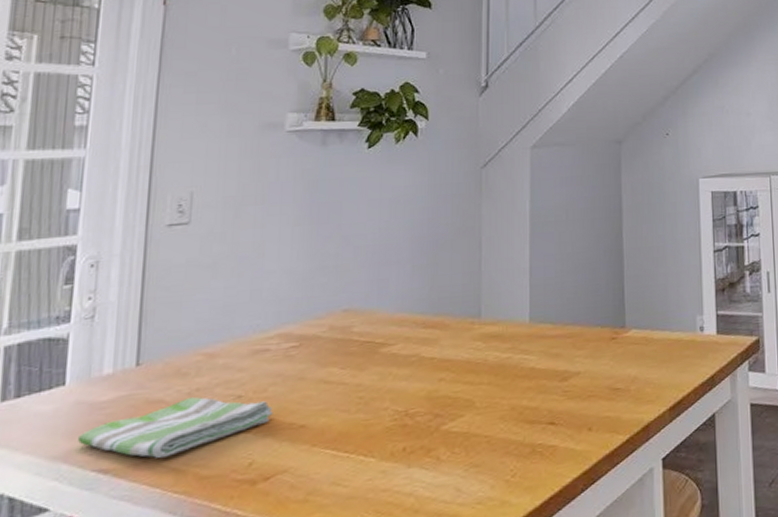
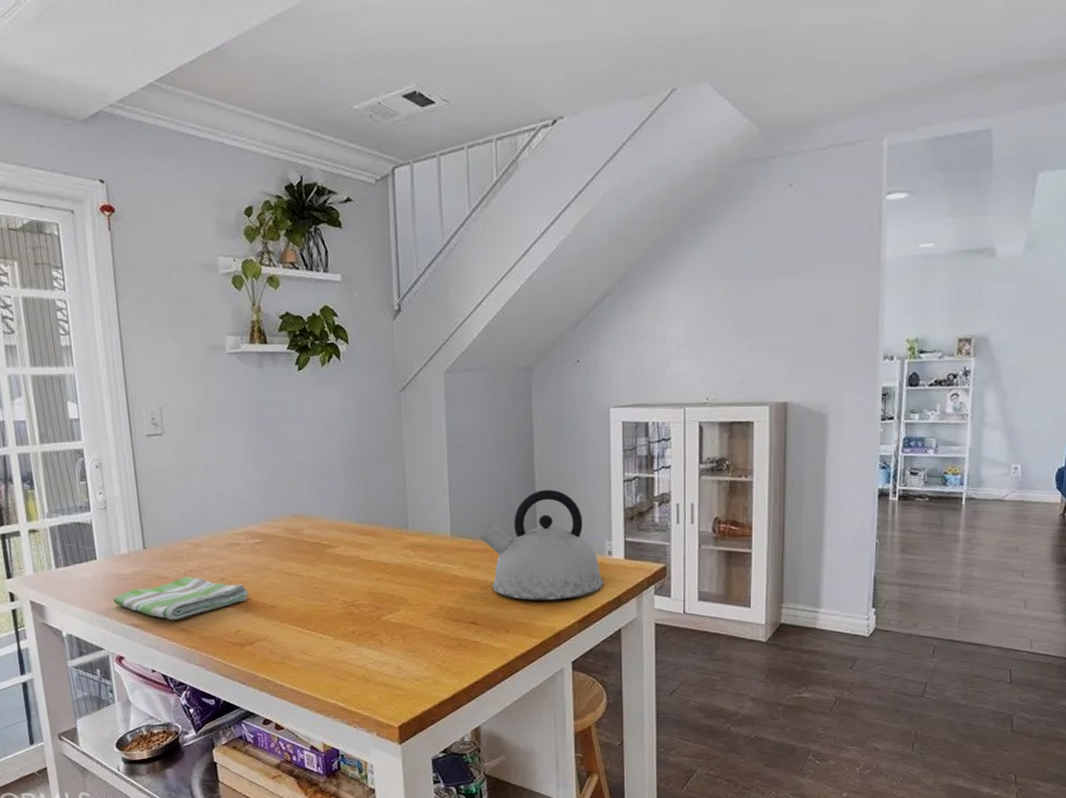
kettle: none [561,264,695,390] -> present [479,489,603,600]

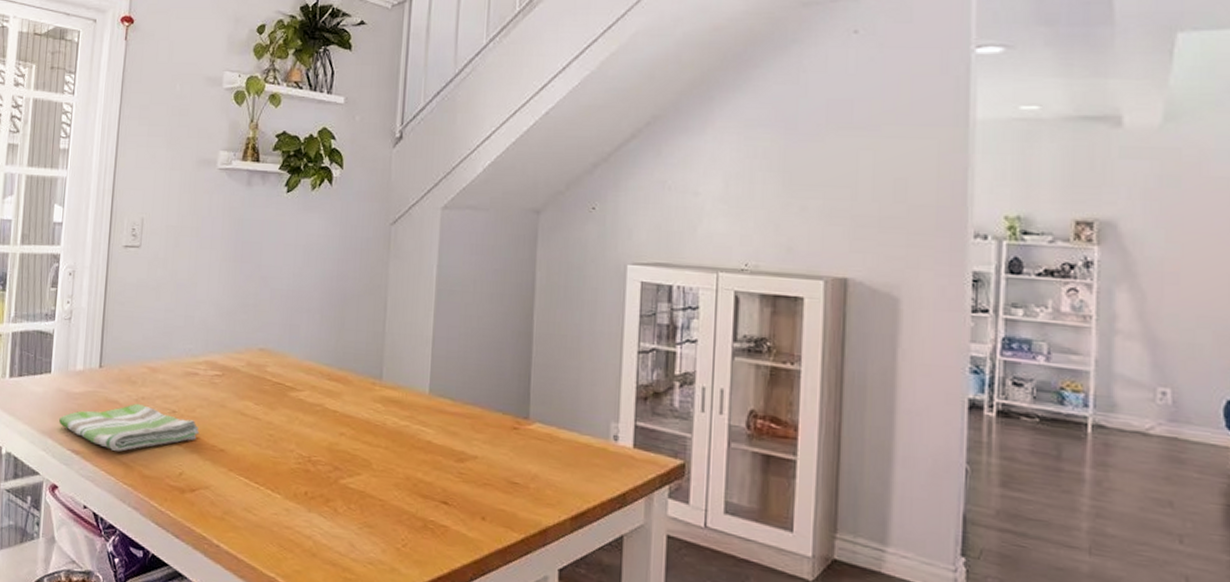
kettle: present [479,489,603,600] -> none [461,351,605,488]

